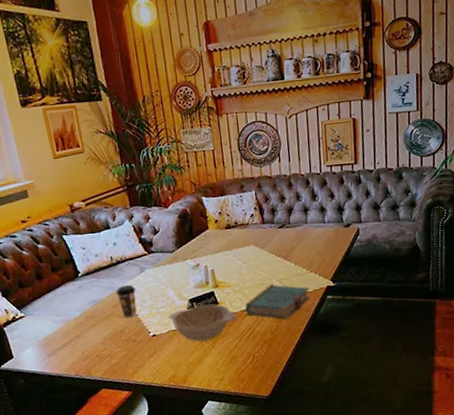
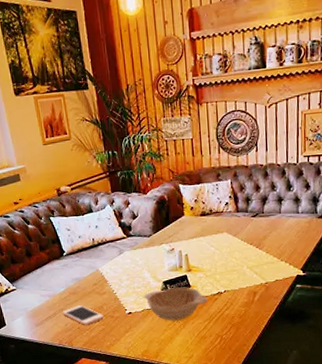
cell phone: none [78,330,125,352] -> present [62,305,104,325]
coffee cup: present [116,284,137,318] -> none [96,265,115,296]
book: present [244,283,310,320] -> none [215,270,280,306]

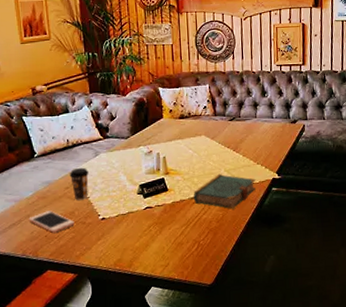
coffee cup: none [96,265,115,296] -> present [69,167,89,200]
decorative bowl: present [144,286,208,321] -> none [119,189,185,227]
book: none [215,270,280,306] -> present [193,173,256,210]

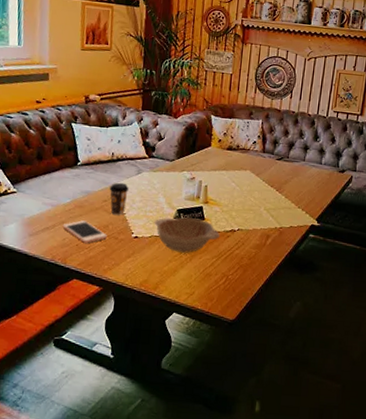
decorative bowl: none [119,189,185,227] -> present [154,217,220,253]
book: present [193,173,256,210] -> none [228,211,295,249]

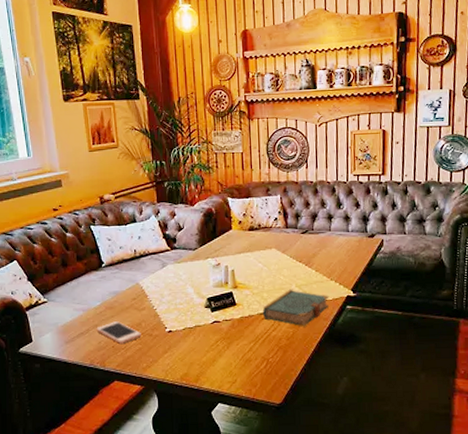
coffee cup: present [109,182,129,215] -> none [136,278,156,312]
decorative bowl: present [154,217,220,253] -> none [186,304,254,342]
book: none [228,211,295,249] -> present [262,289,329,327]

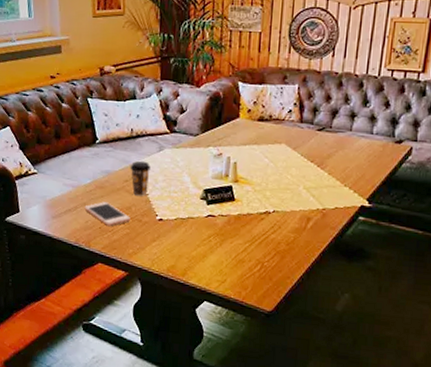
coffee cup: none [136,278,156,312] -> present [130,160,151,196]
book: present [262,289,329,327] -> none [262,190,340,234]

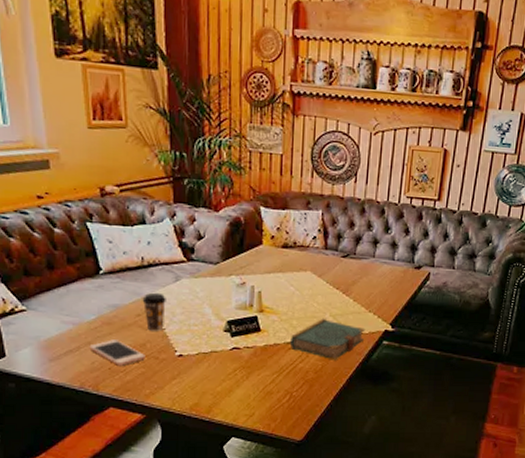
book: none [262,190,340,234] -> present [289,318,366,361]

